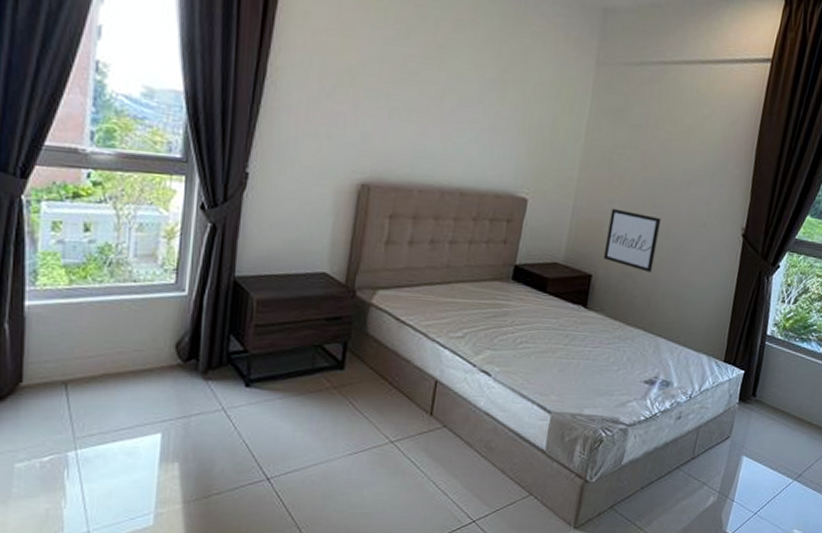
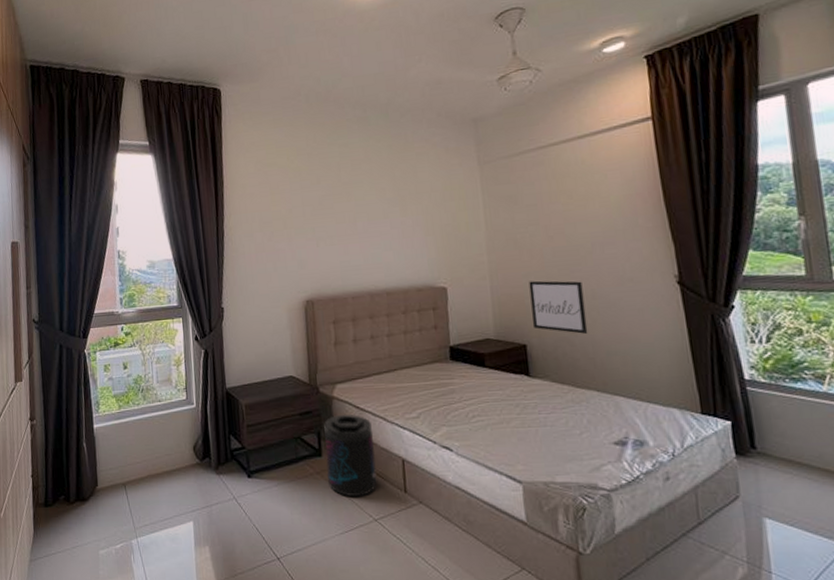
supplement container: none [345,325,410,417] -> present [324,415,377,497]

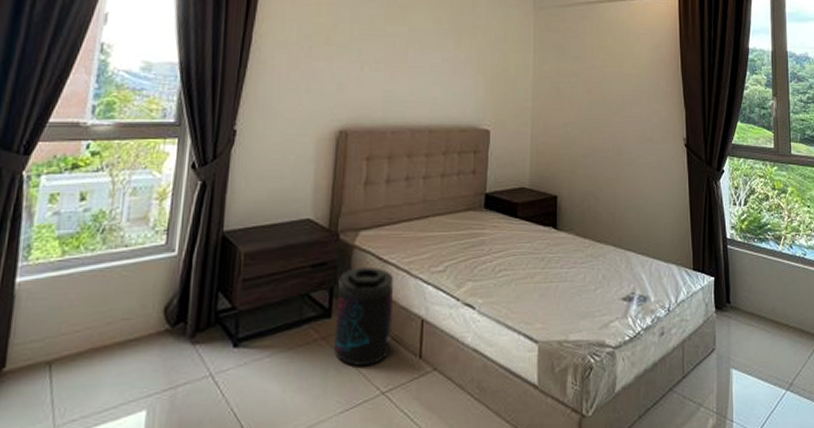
wall art: present [528,280,588,334] -> none [566,131,611,188]

